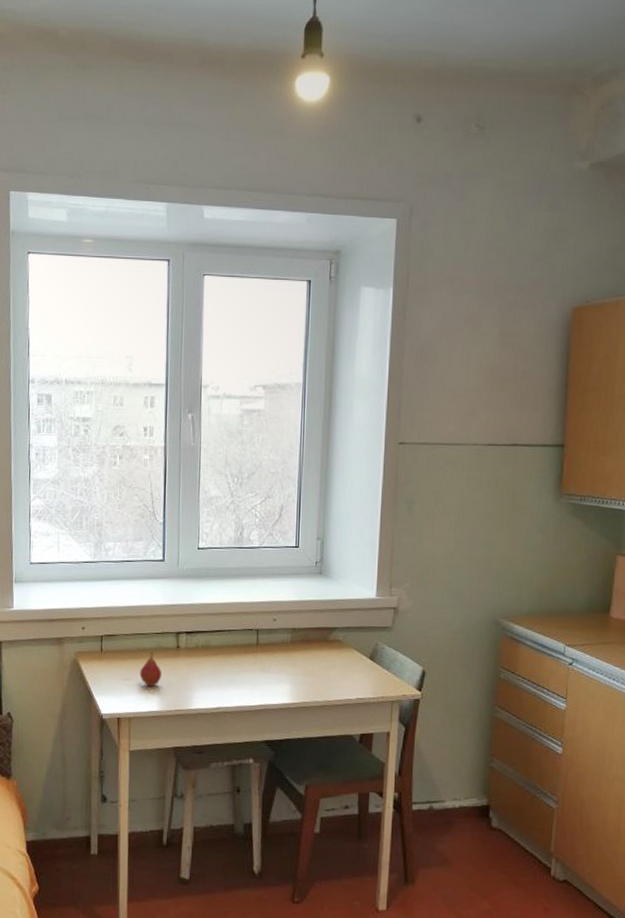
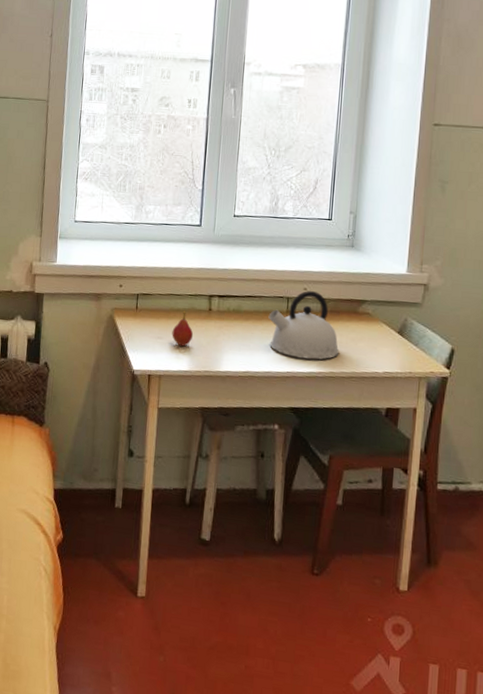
kettle: none [238,621,312,691] -> present [268,291,340,360]

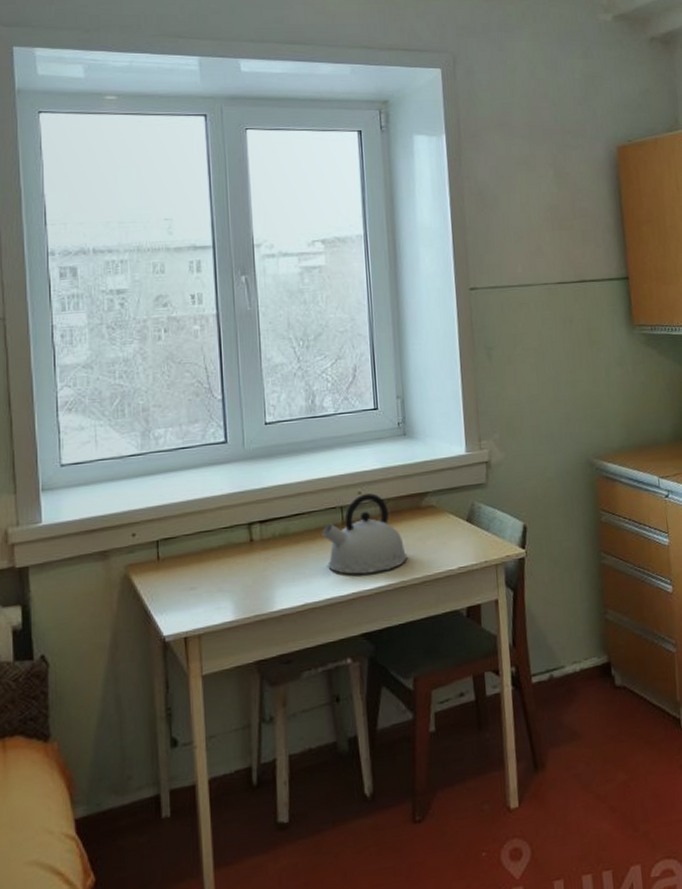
fruit: present [172,310,194,347] -> none [207,548,235,593]

